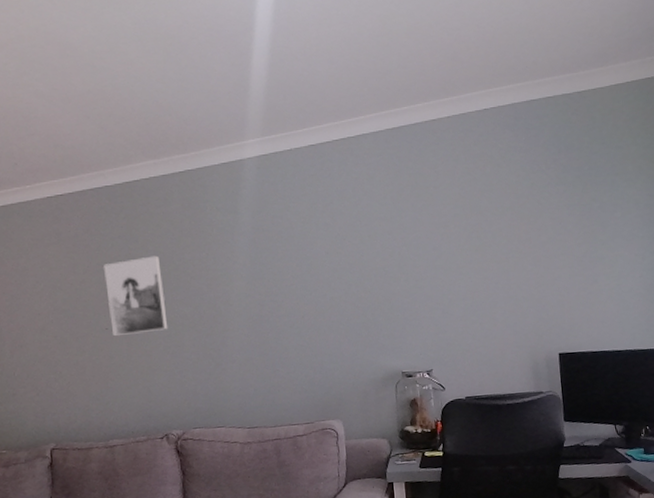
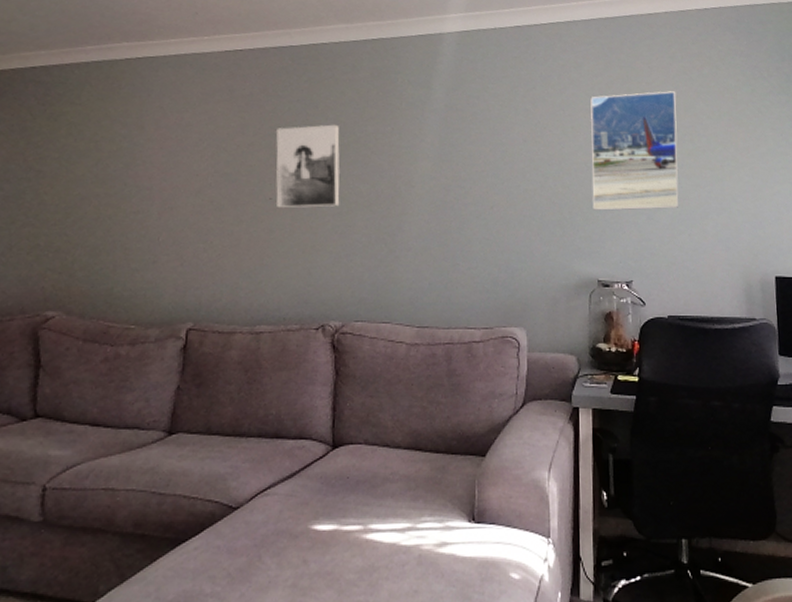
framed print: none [384,192,469,310] -> present [590,91,679,211]

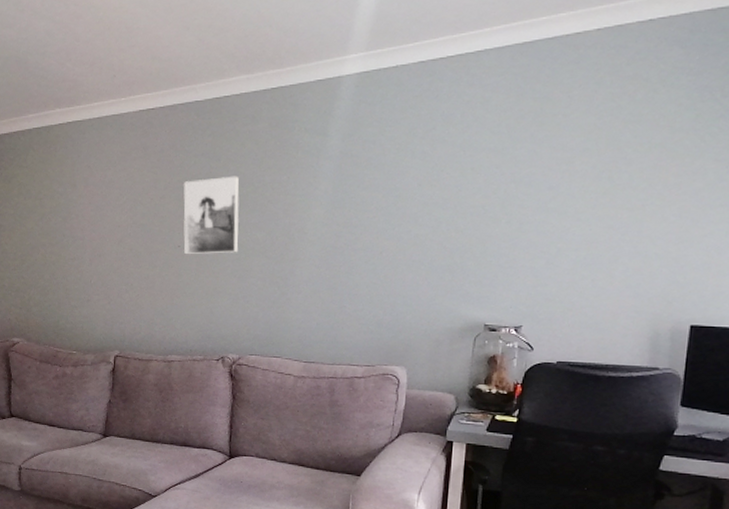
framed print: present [590,91,679,211] -> none [486,122,599,255]

